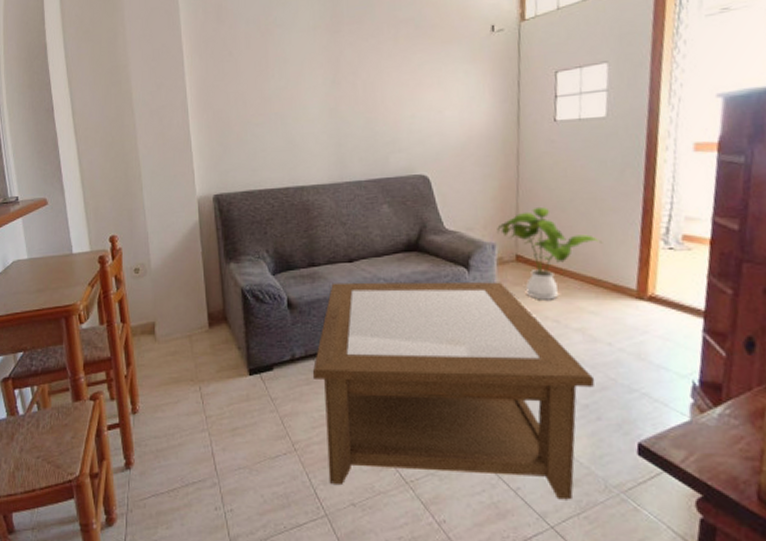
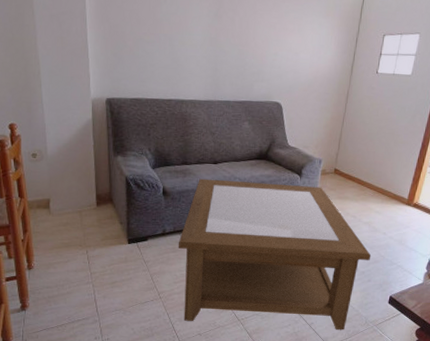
house plant: present [497,206,603,300] -> none [324,135,393,202]

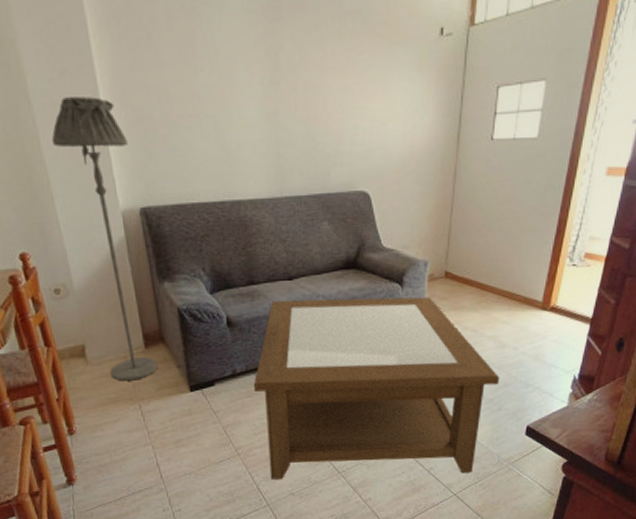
floor lamp: none [46,11,105,231] -> present [51,97,158,381]

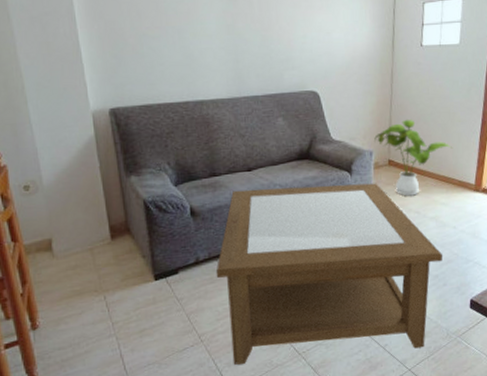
floor lamp: present [51,97,158,381] -> none [28,11,123,273]
house plant: none [430,225,521,313] -> present [374,119,453,196]

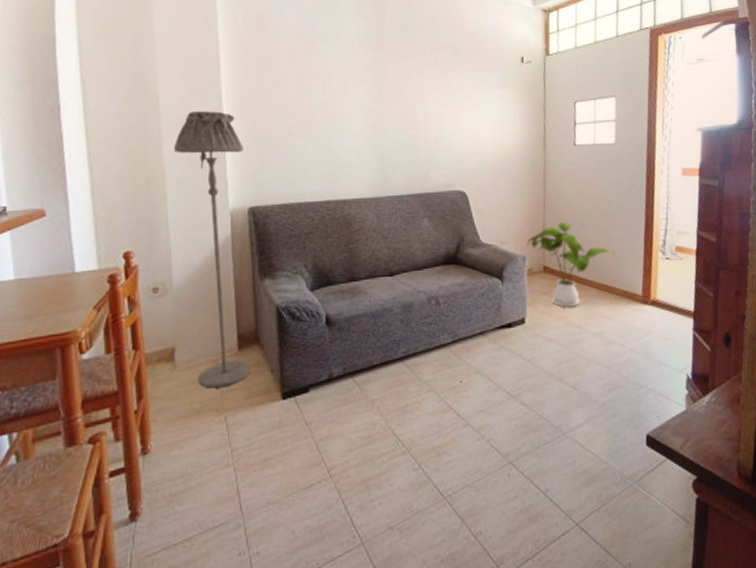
floor lamp: none [28,11,123,273] -> present [173,111,249,389]
coffee table: present [217,183,443,365] -> none [352,292,611,509]

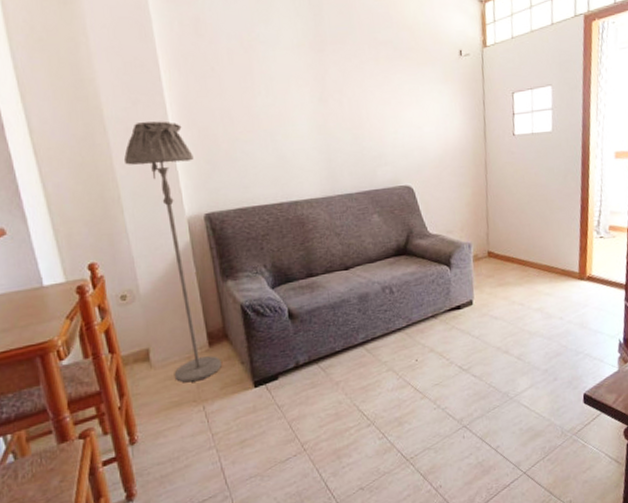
house plant: present [527,221,615,308] -> none [472,209,554,288]

